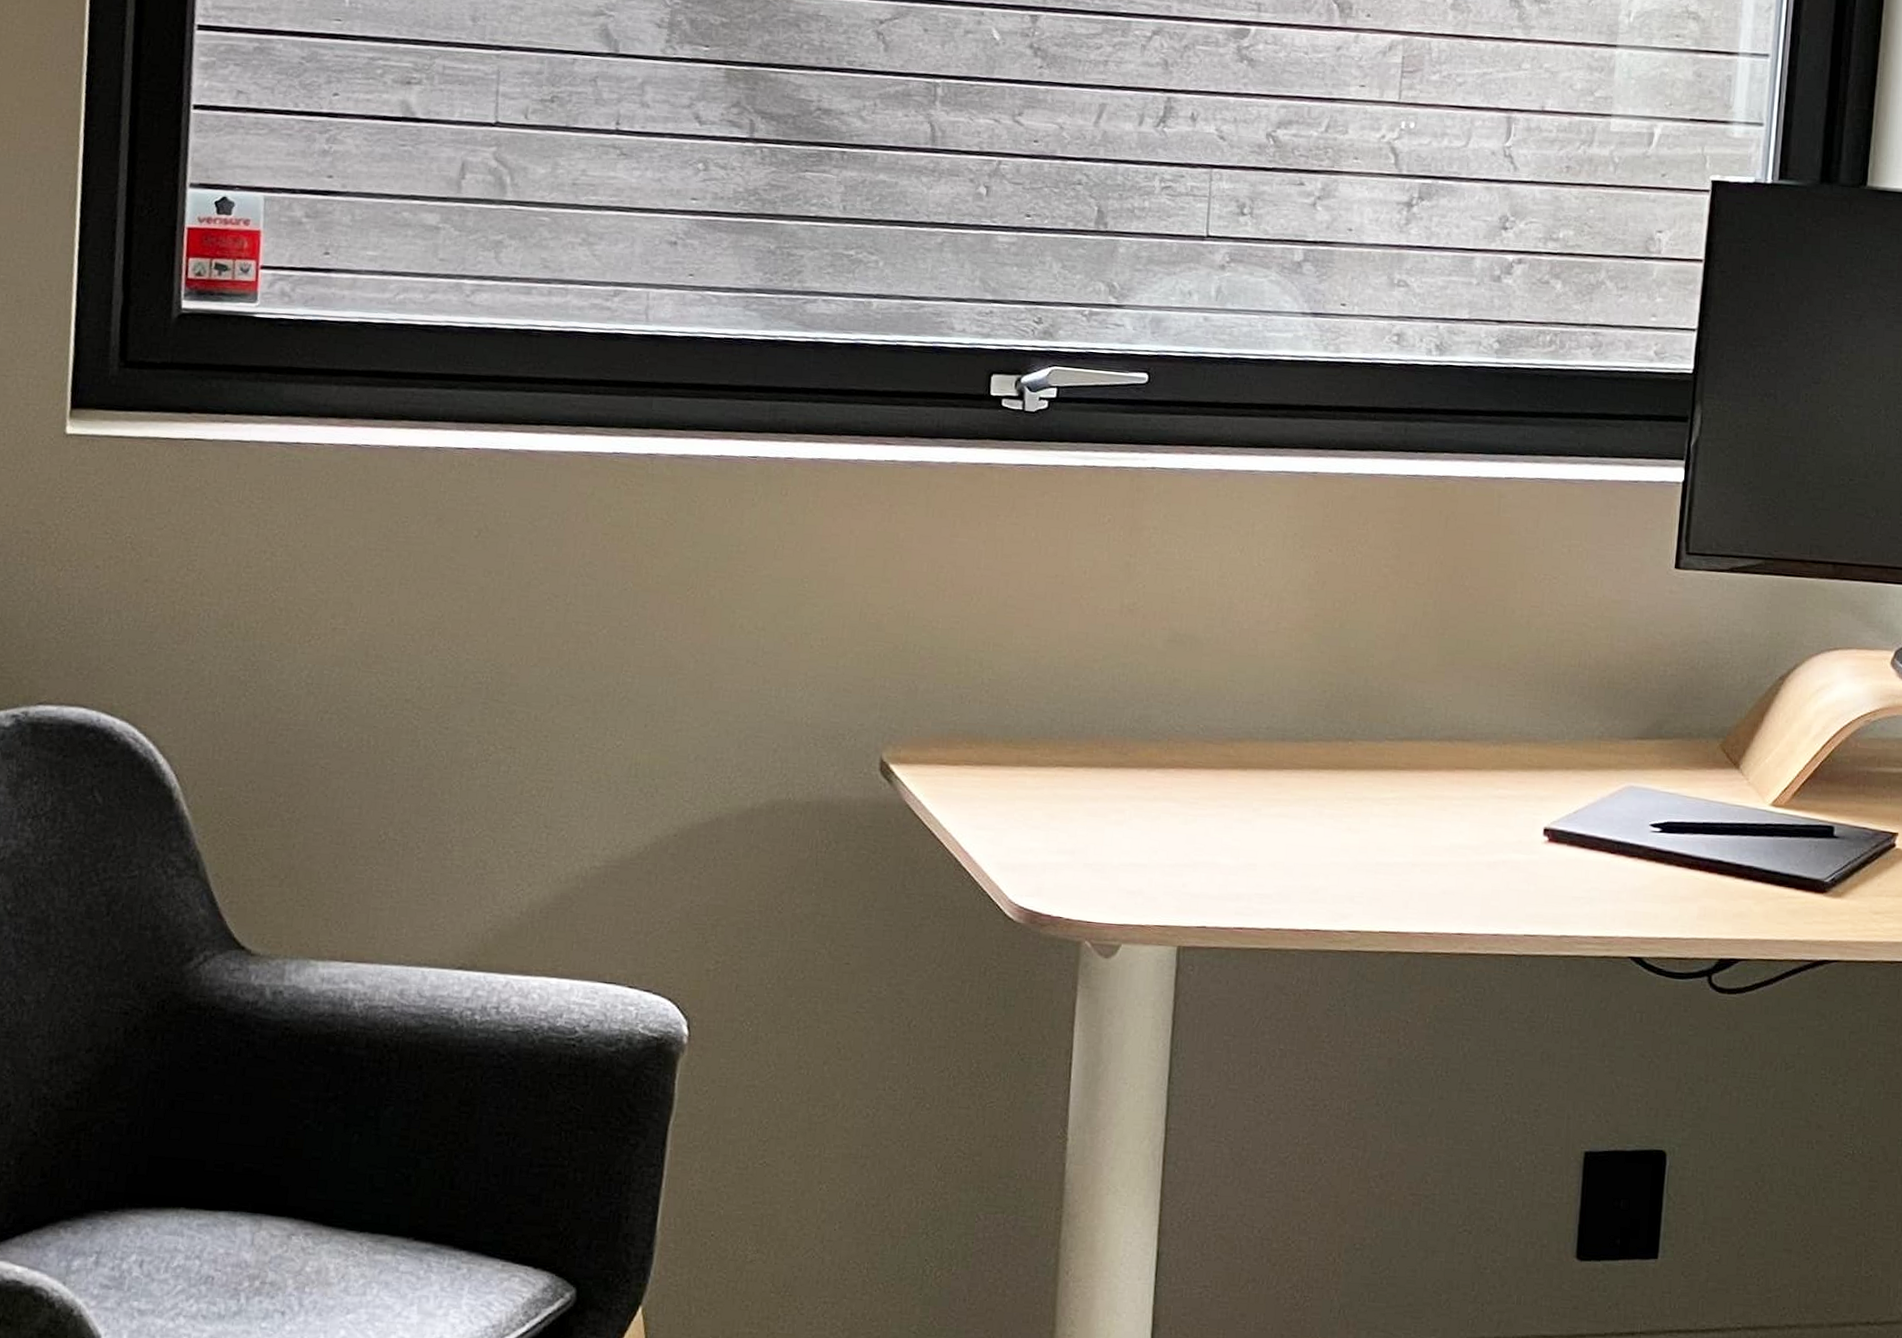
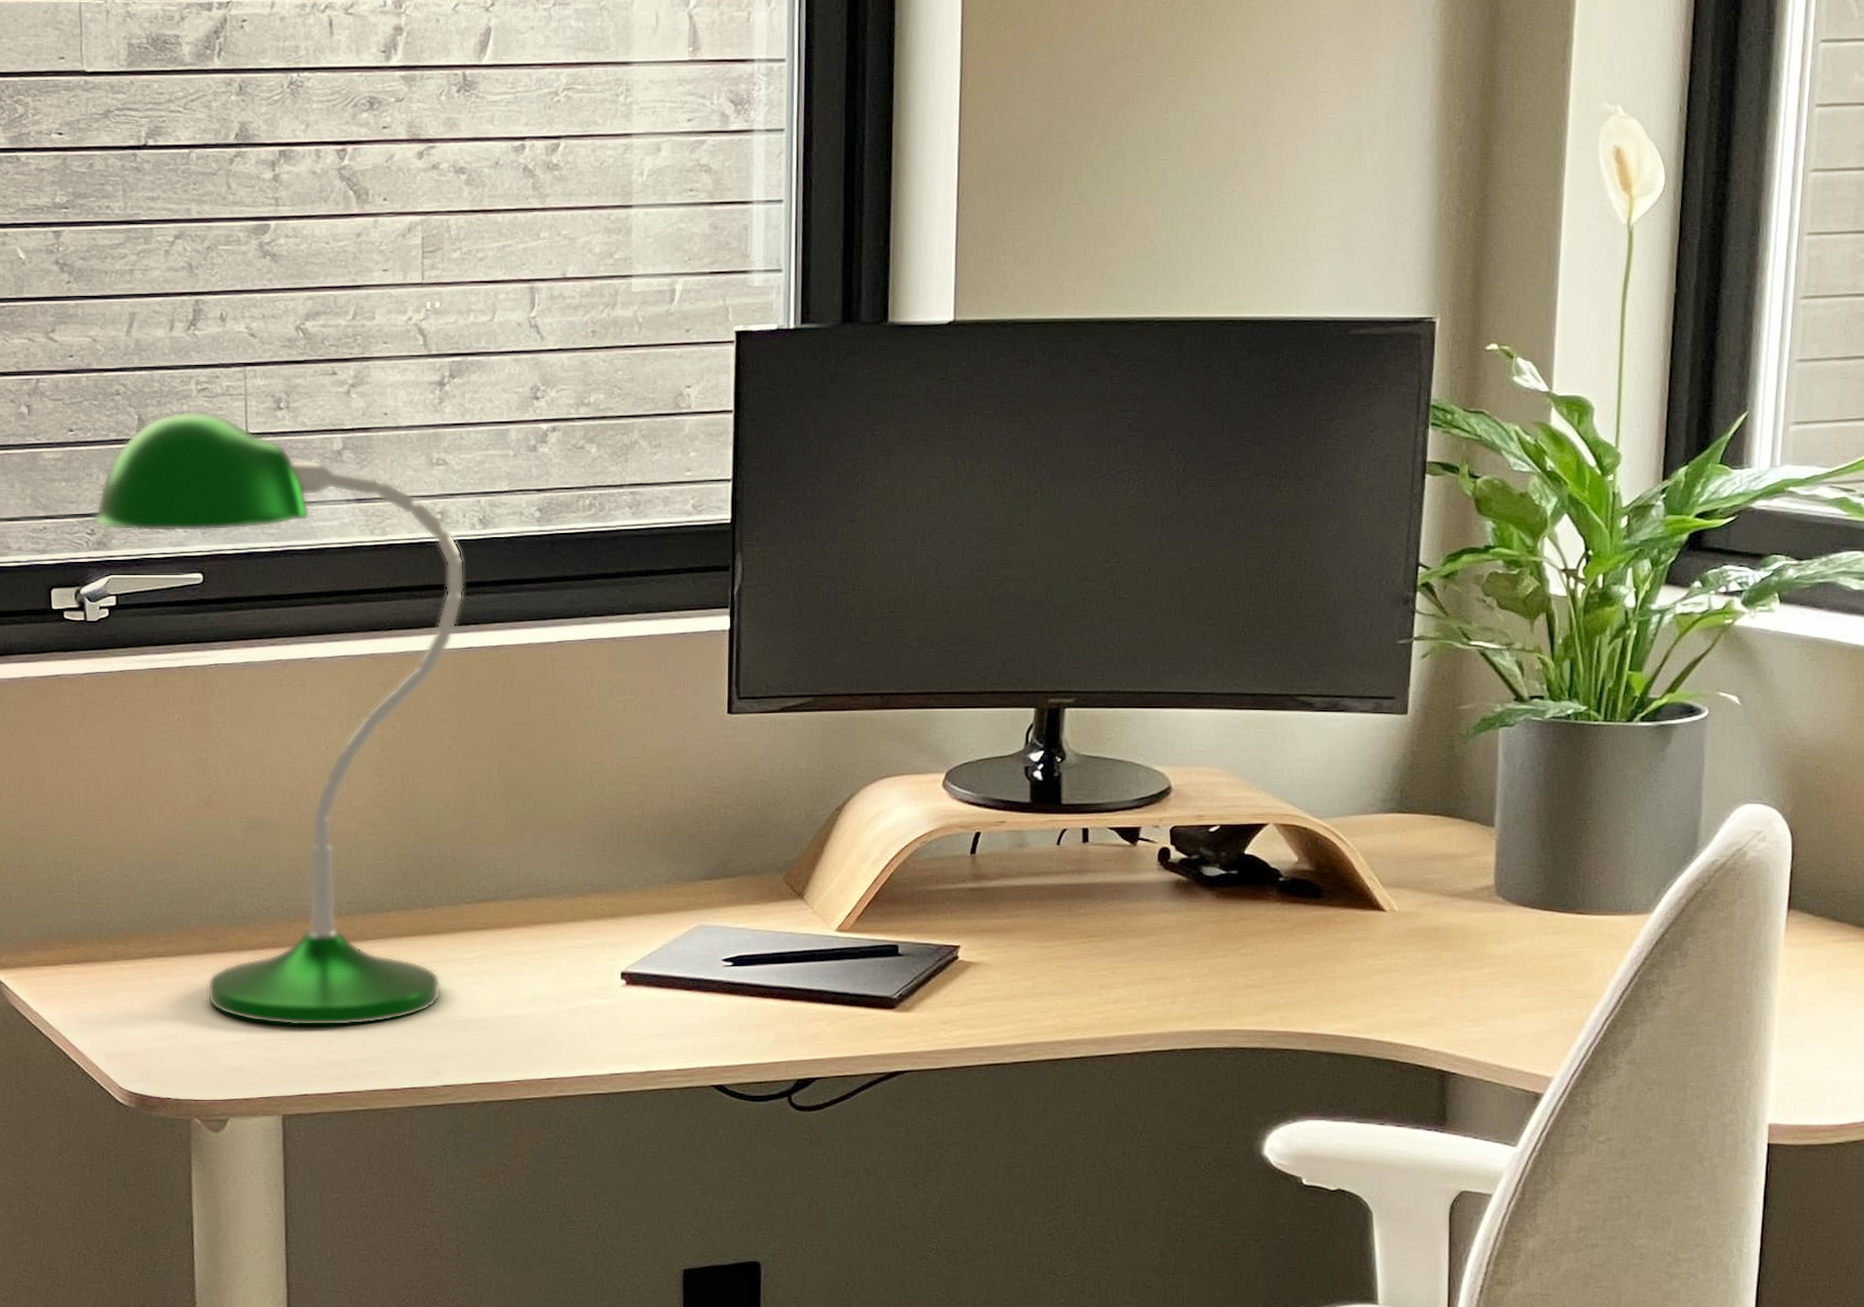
desk lamp: none [1039,207,1417,858] -> present [91,411,464,1026]

